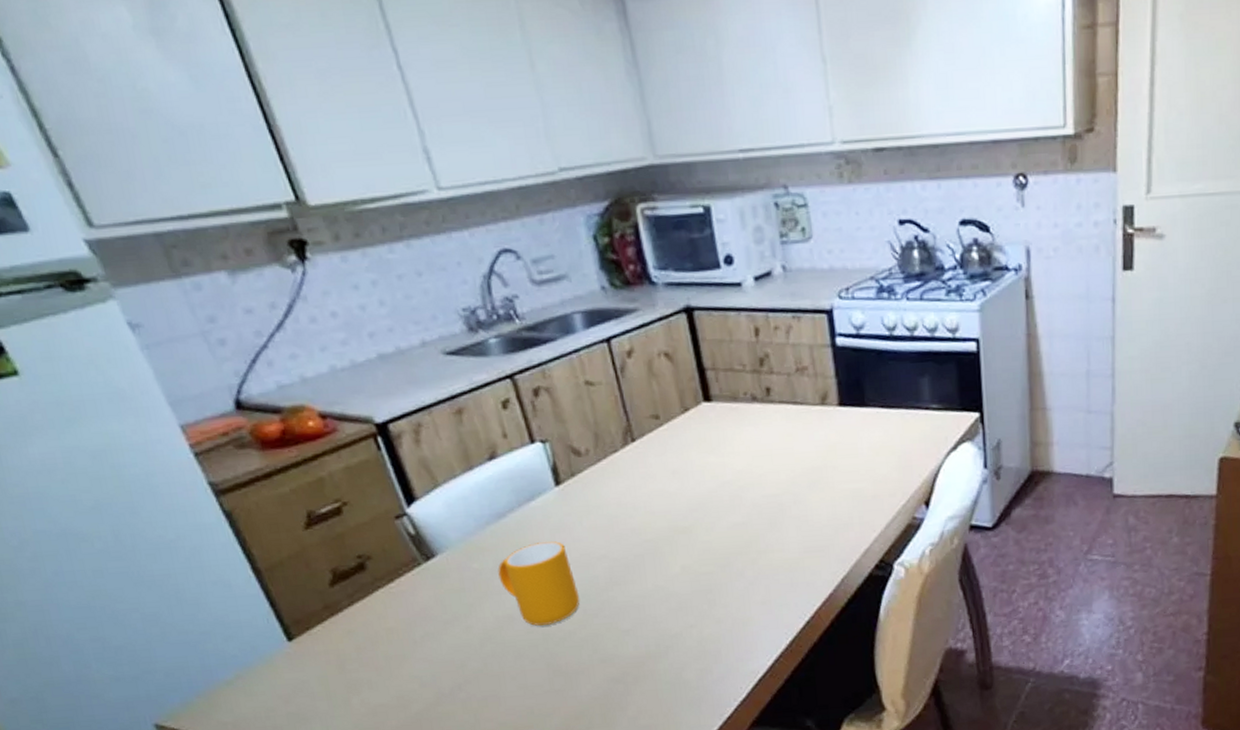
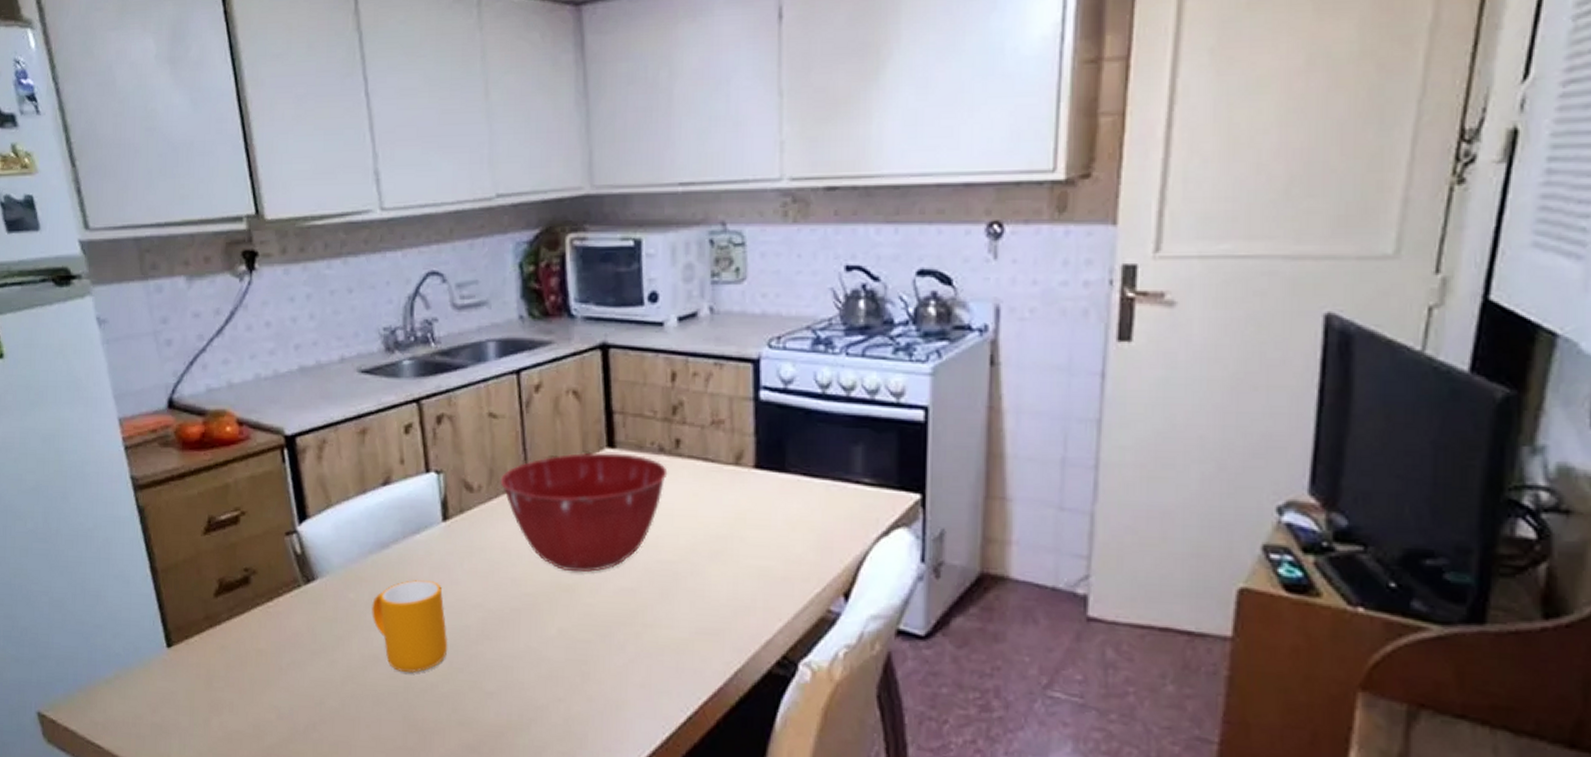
mixing bowl: none [606,405,763,515] -> present [500,452,668,572]

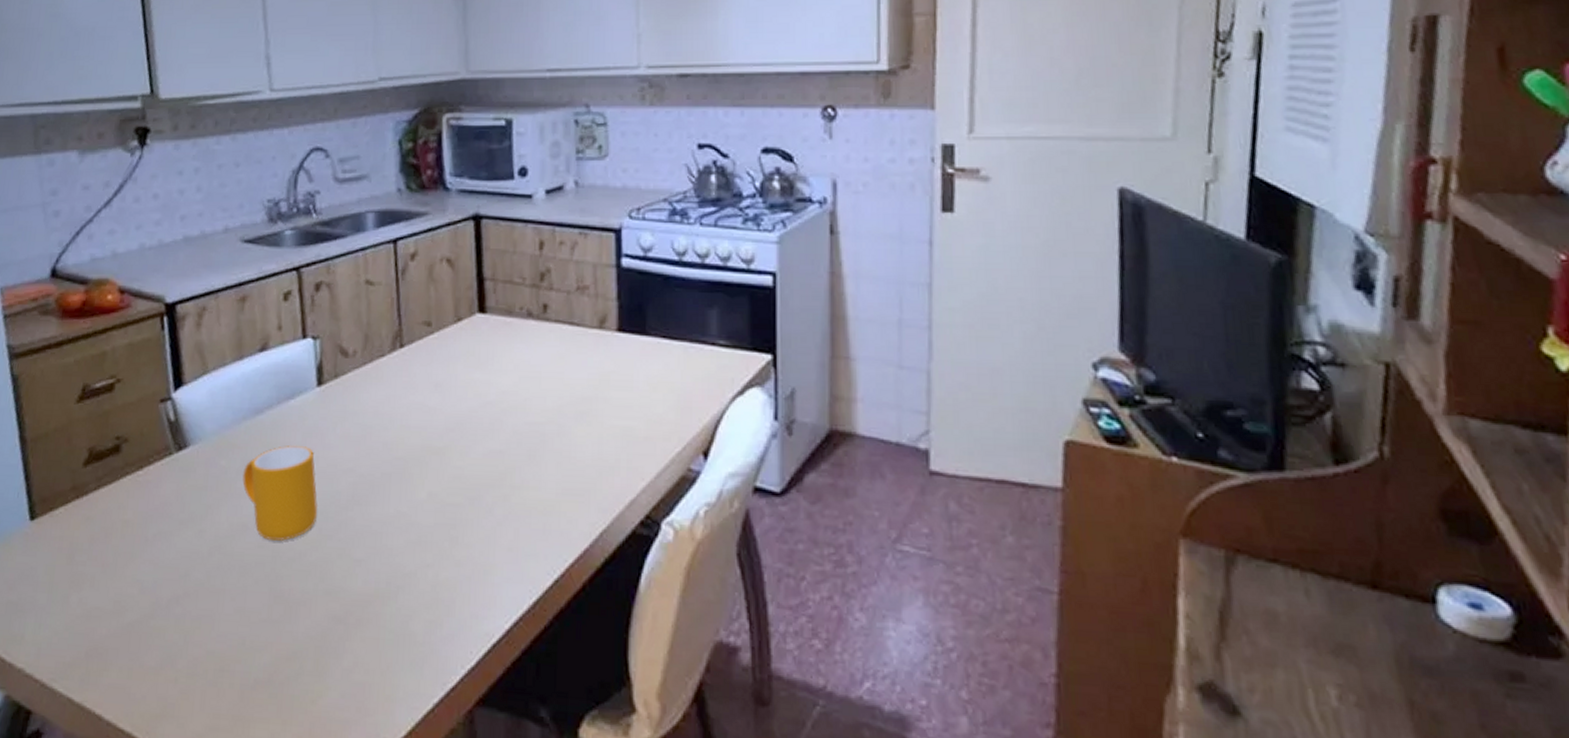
mixing bowl: present [500,452,668,572] -> none [374,317,536,435]

